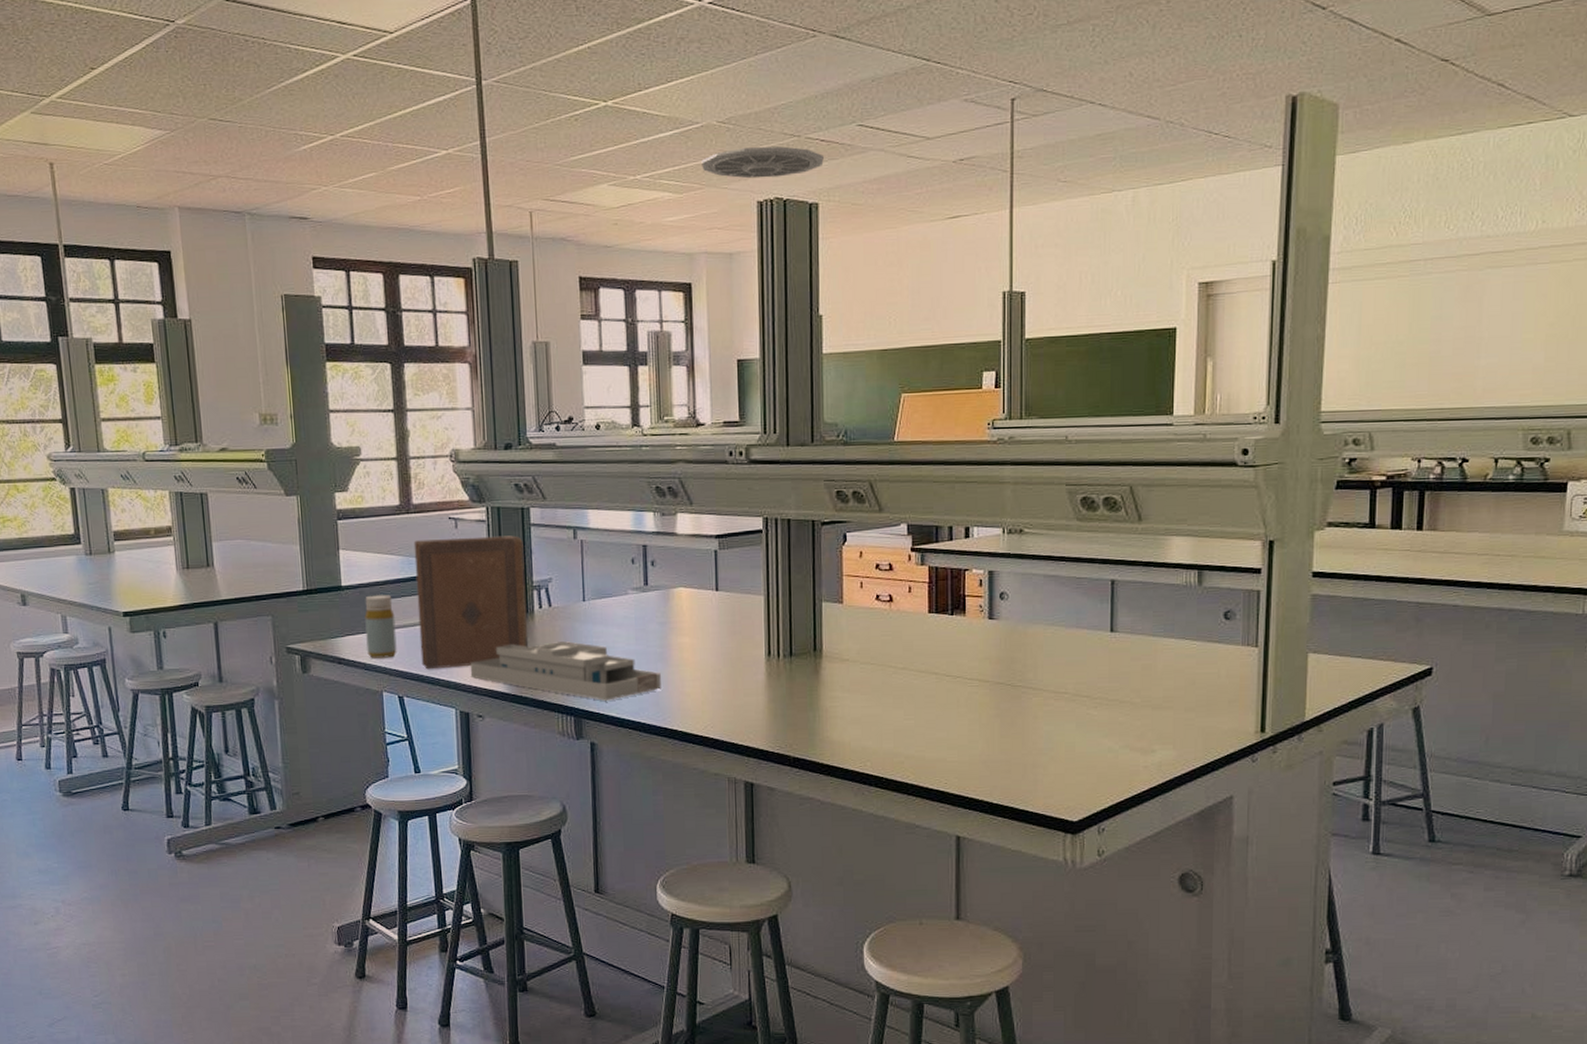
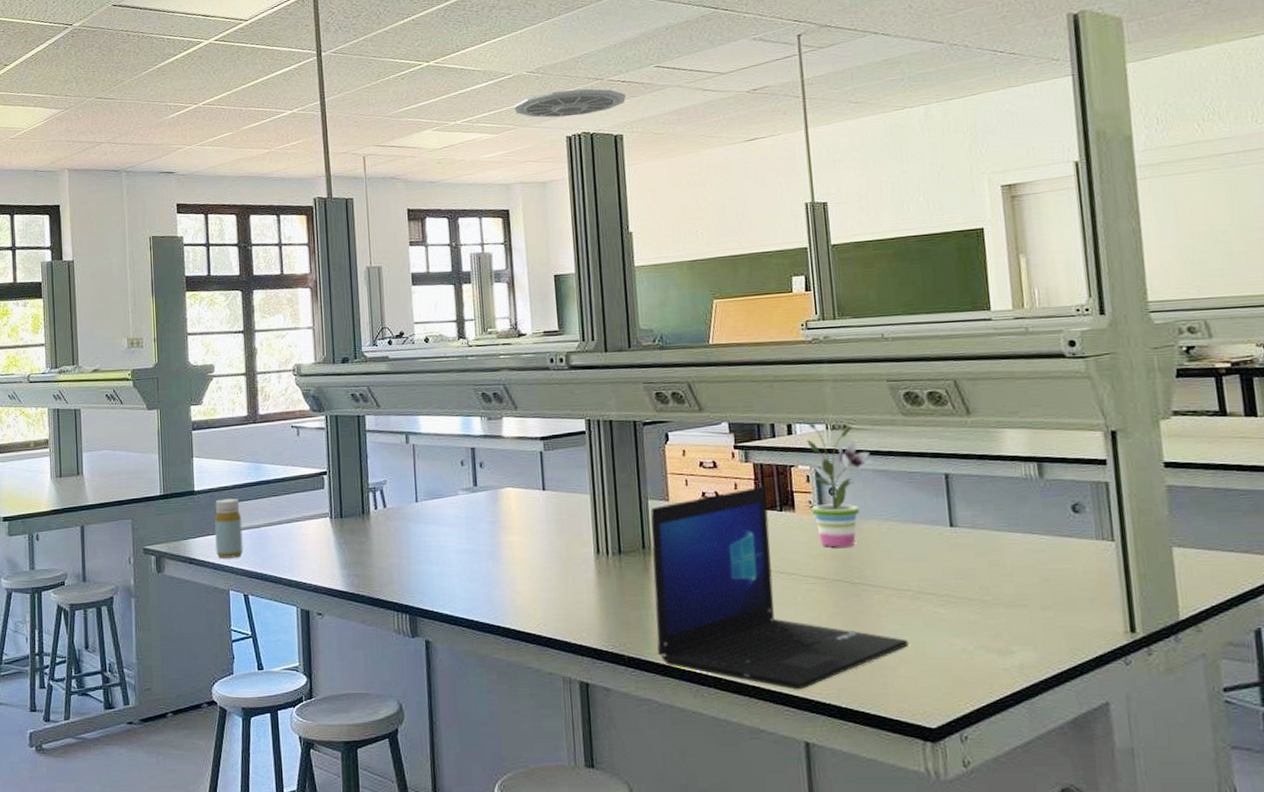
book: present [413,535,529,670] -> none [259,441,365,569]
desk organizer: present [470,641,661,701] -> none [310,541,493,599]
laptop: none [823,589,1061,788] -> present [650,485,909,690]
potted plant: none [982,525,1046,651] -> present [805,421,875,548]

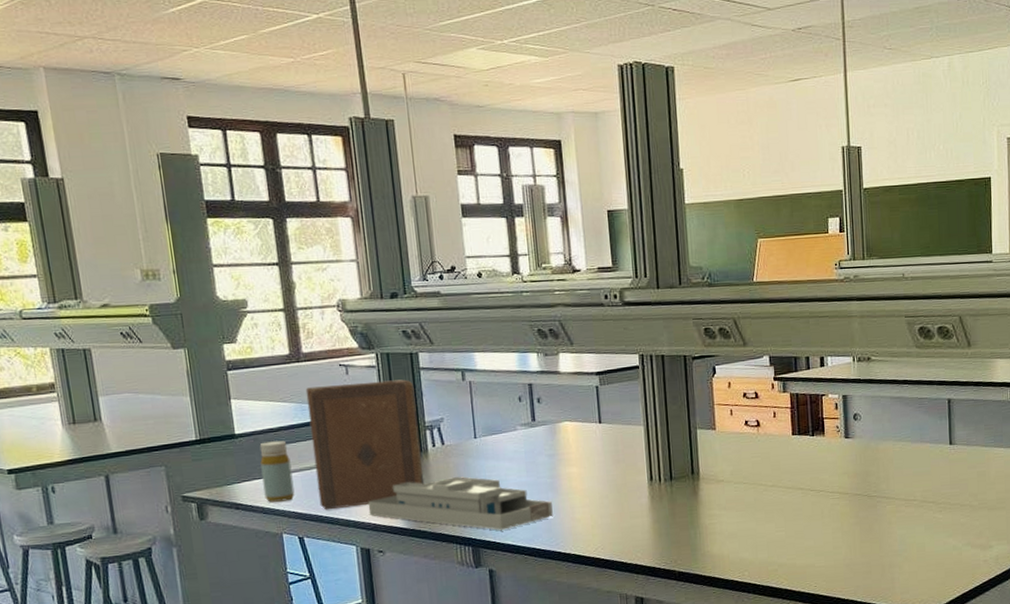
book: none [259,441,365,569] -> present [305,379,425,510]
desk organizer: none [310,541,493,599] -> present [368,476,553,530]
ceiling vent: present [514,88,626,118] -> none [564,14,677,44]
laptop: present [650,485,909,690] -> none [699,413,913,590]
potted plant: present [805,421,875,548] -> none [836,354,892,466]

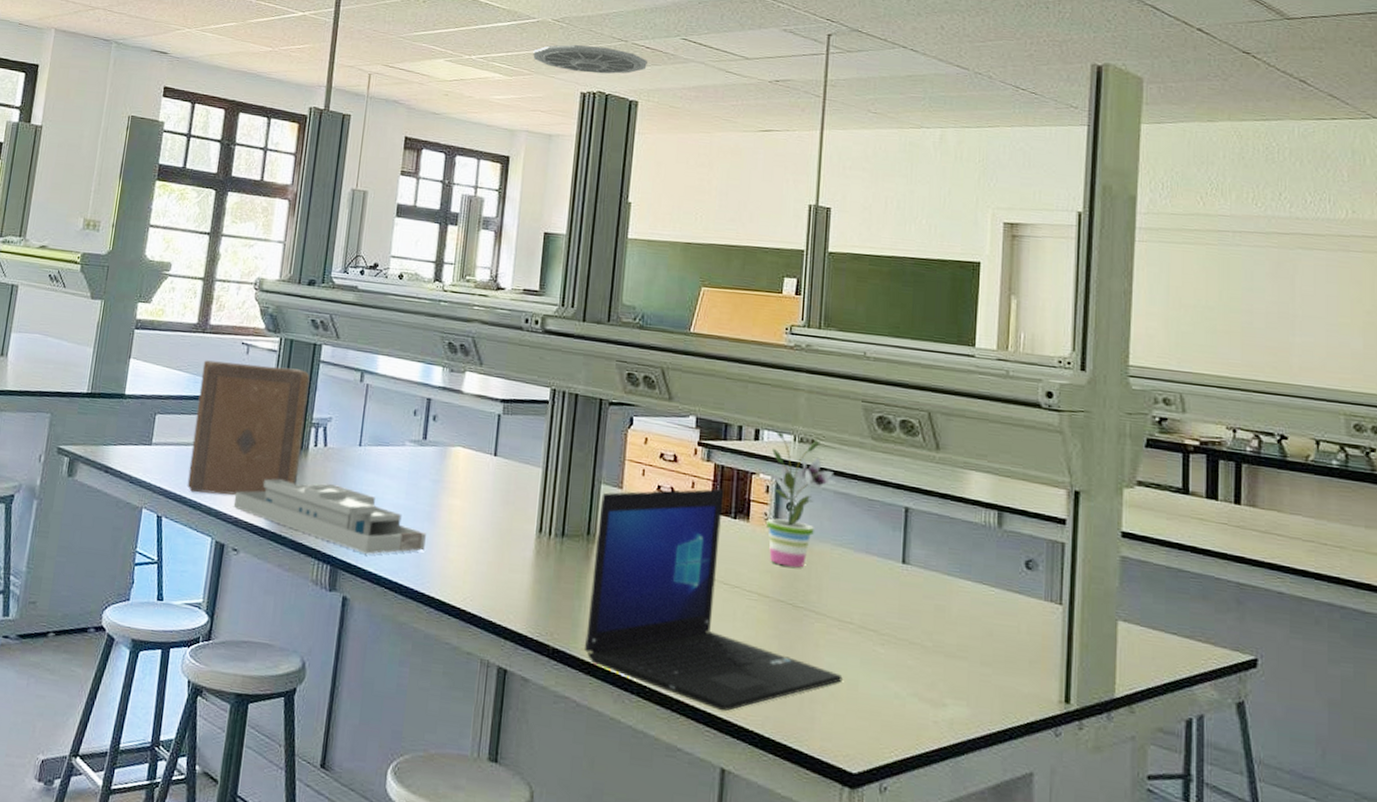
bottle: present [259,440,295,502] -> none [135,408,172,474]
ceiling vent: none [564,14,677,44] -> present [533,44,647,74]
laptop: none [699,413,913,590] -> present [585,488,843,712]
potted plant: none [836,354,892,466] -> present [766,429,837,568]

